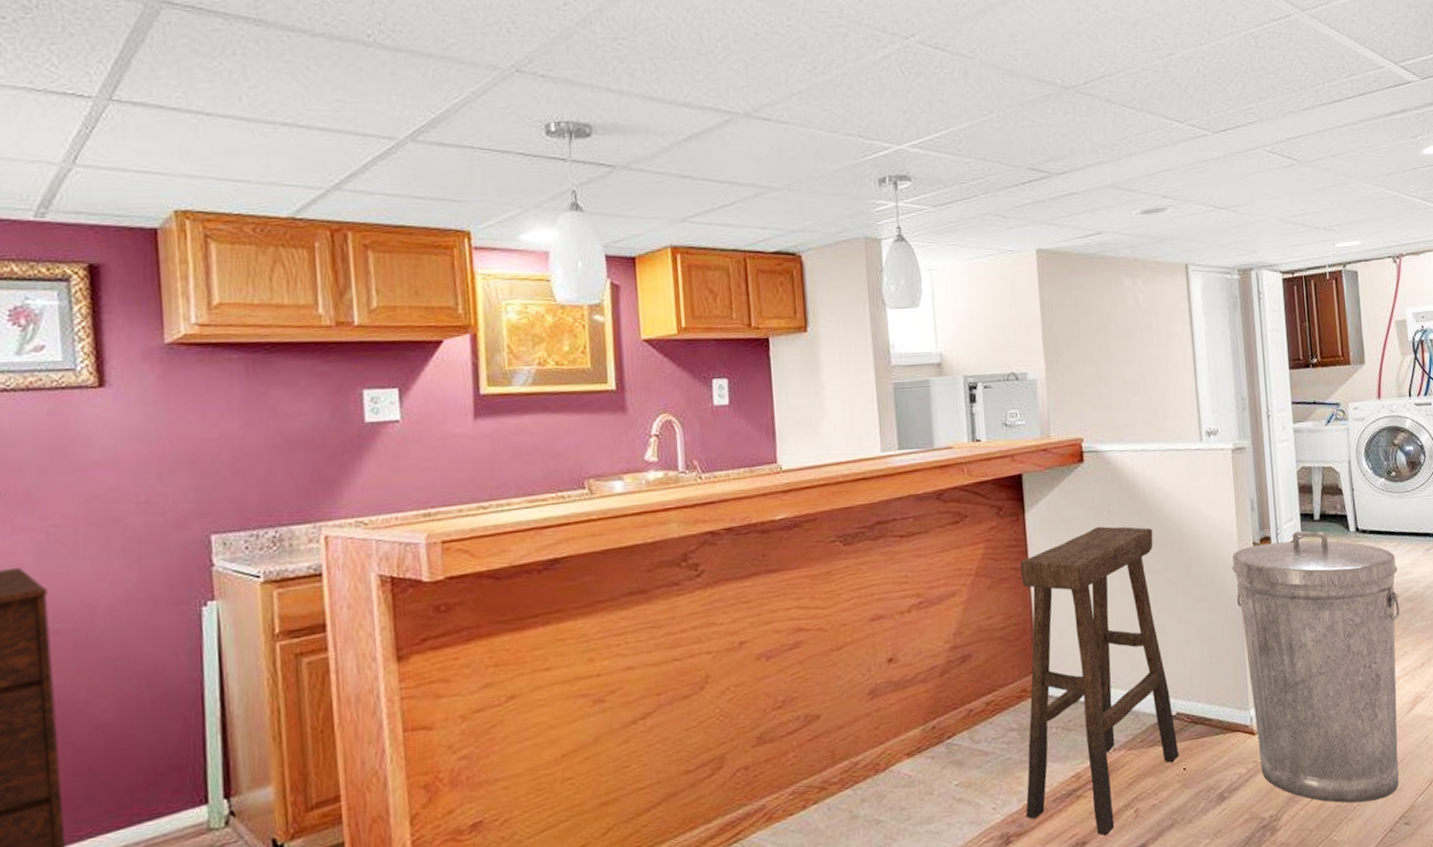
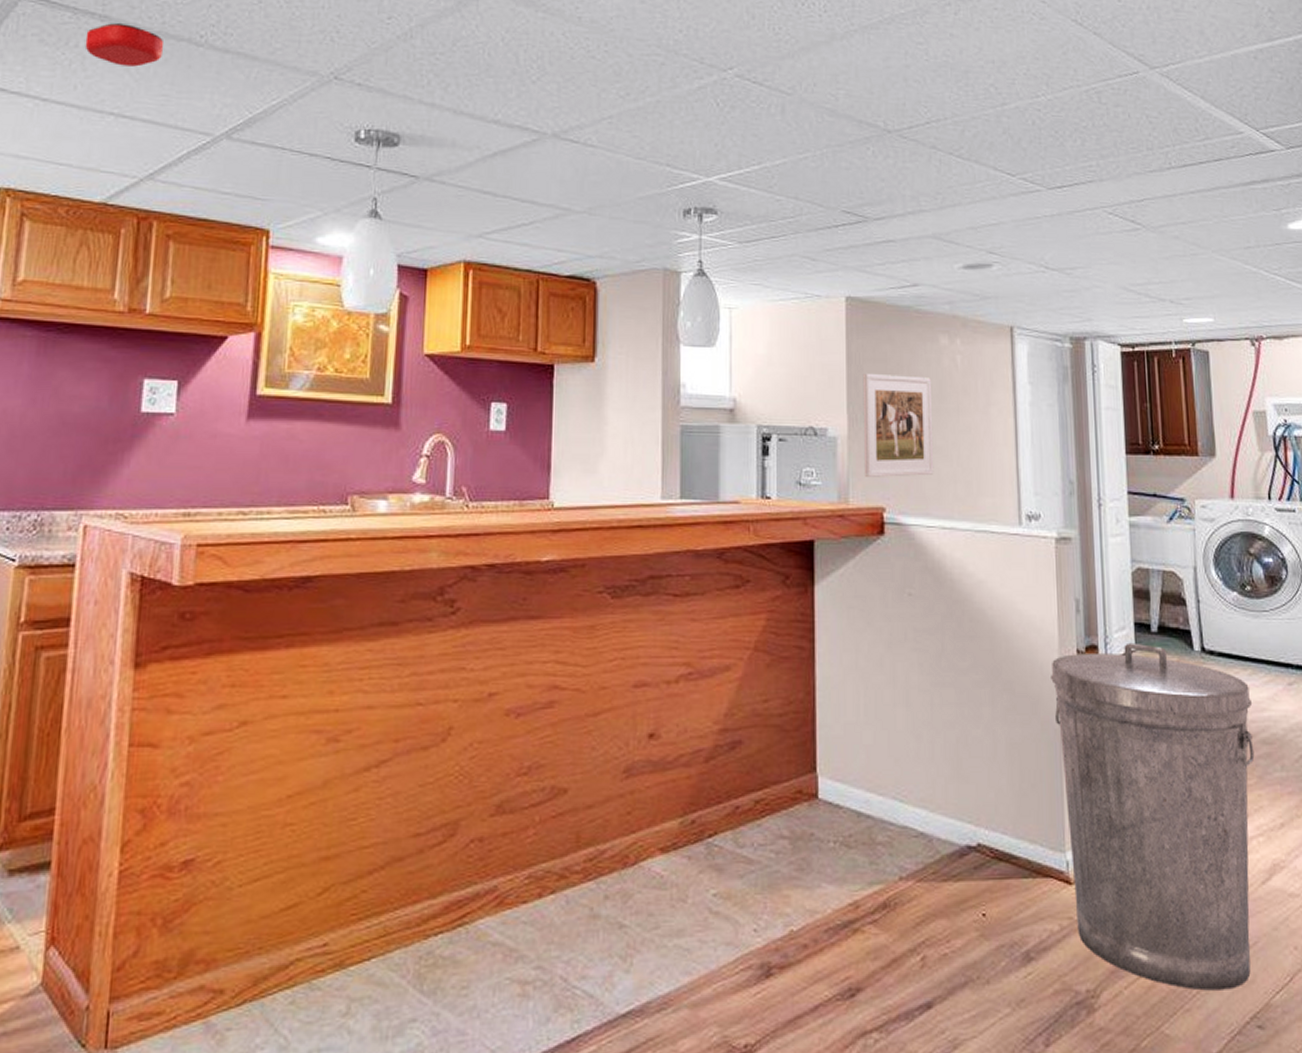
smoke detector: none [242,26,331,73] -> present [85,22,165,67]
stool: present [1020,526,1180,837] -> none [792,611,979,985]
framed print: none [1056,317,1125,413] -> present [862,372,934,477]

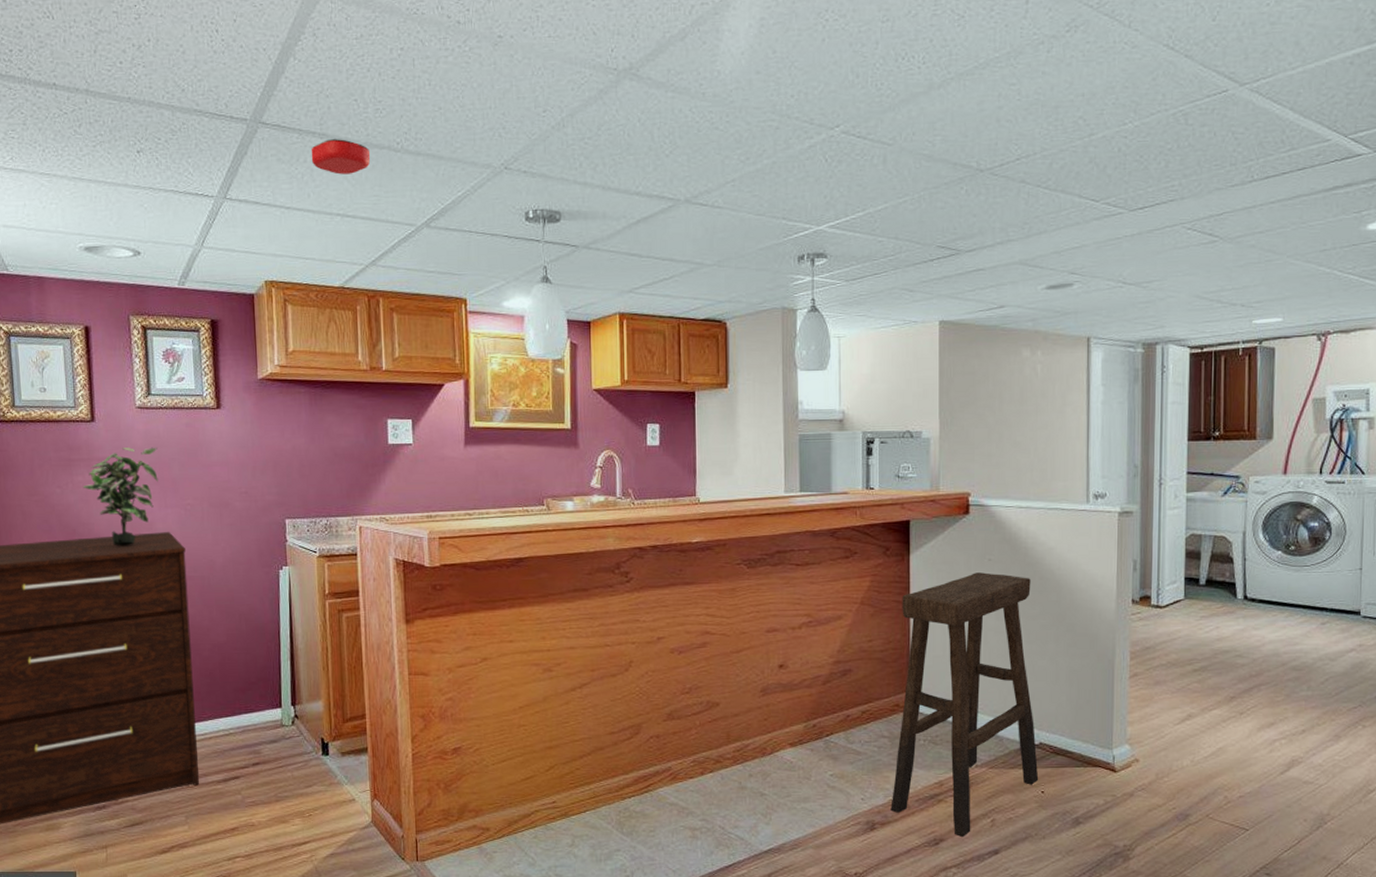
stool: none [792,611,979,985] -> present [891,572,1039,838]
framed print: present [862,372,934,477] -> none [953,384,1014,469]
trash can: present [1051,642,1255,991] -> none [1108,593,1287,848]

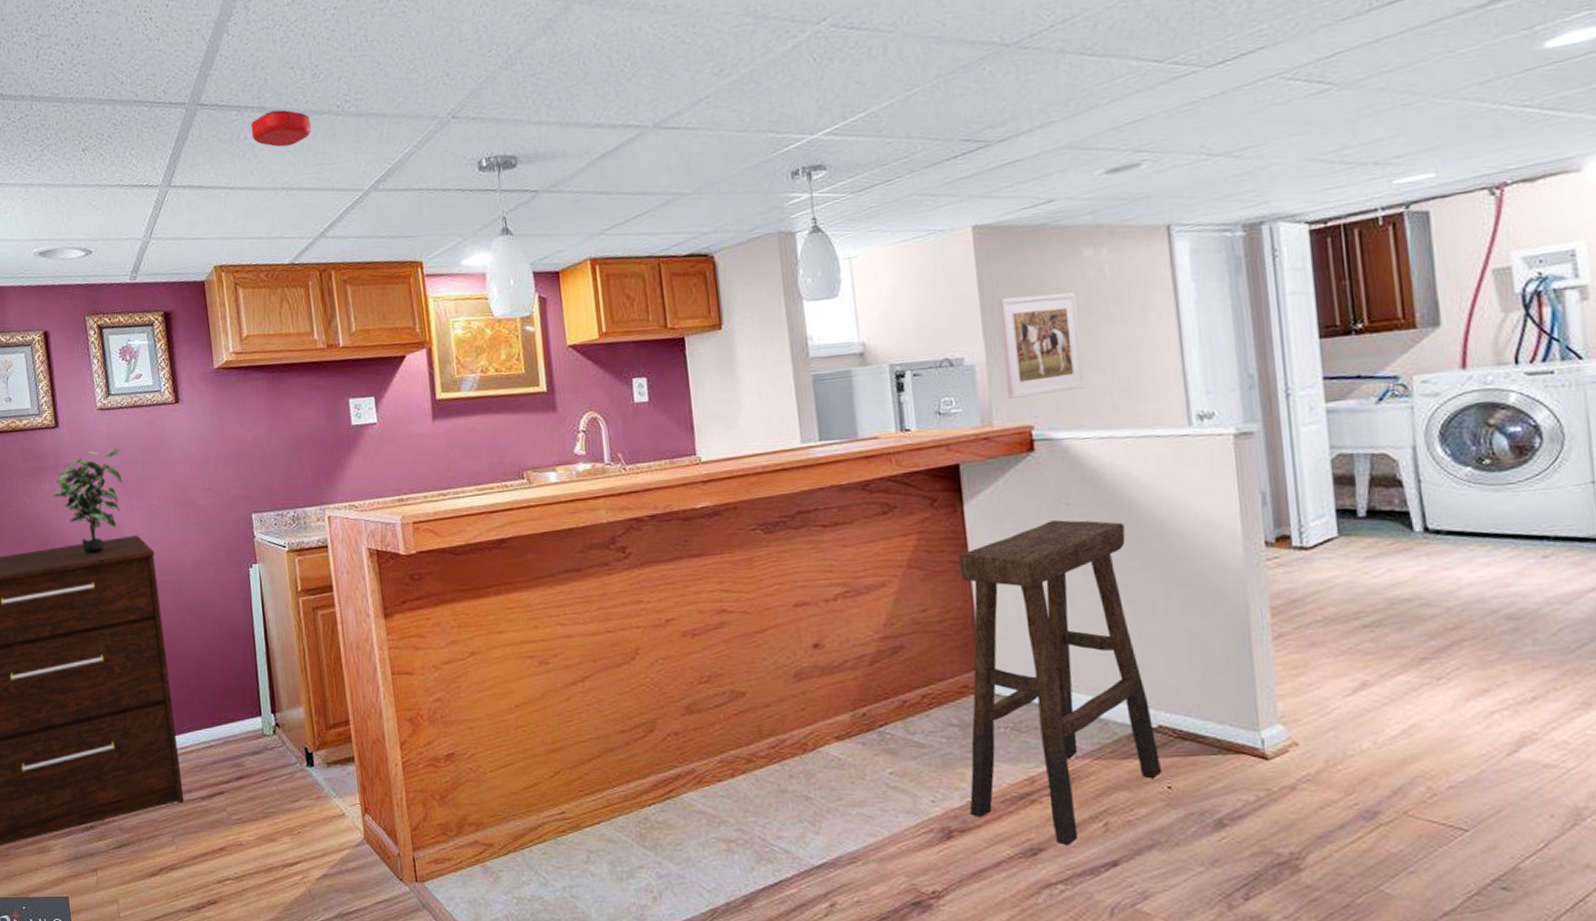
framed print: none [953,384,1014,469] -> present [997,292,1086,399]

